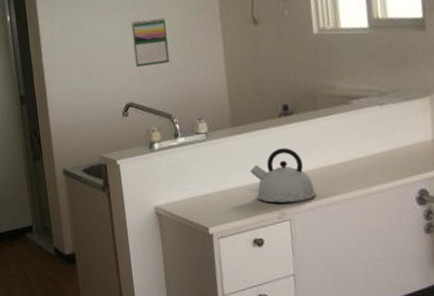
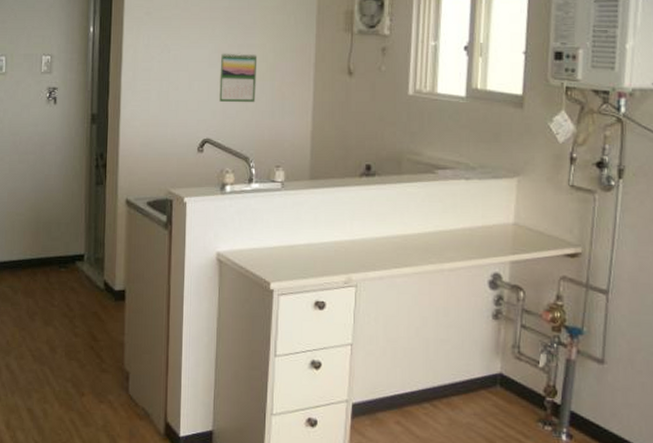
kettle: present [250,148,317,203] -> none [322,209,388,269]

